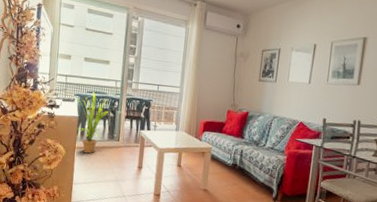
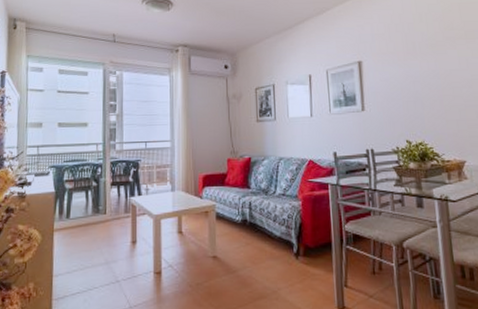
house plant: present [73,91,109,154] -> none [47,159,91,235]

